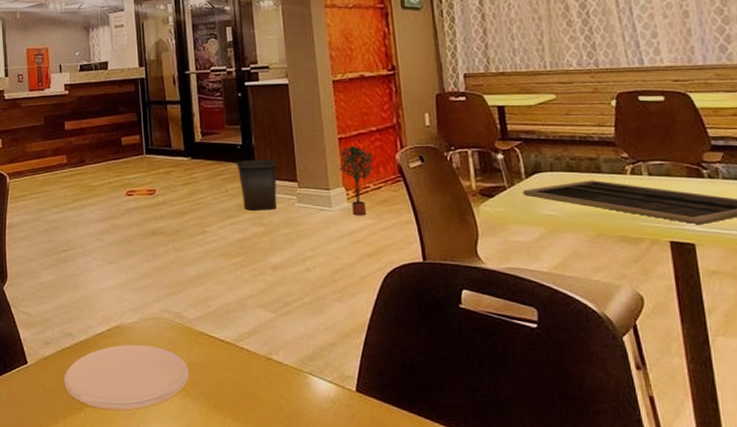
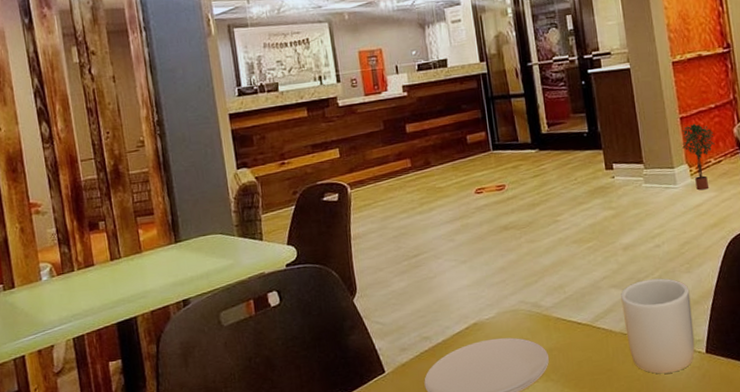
waste bin: present [236,159,278,210] -> none [583,144,625,196]
mug: none [267,304,345,408] -> present [621,278,695,374]

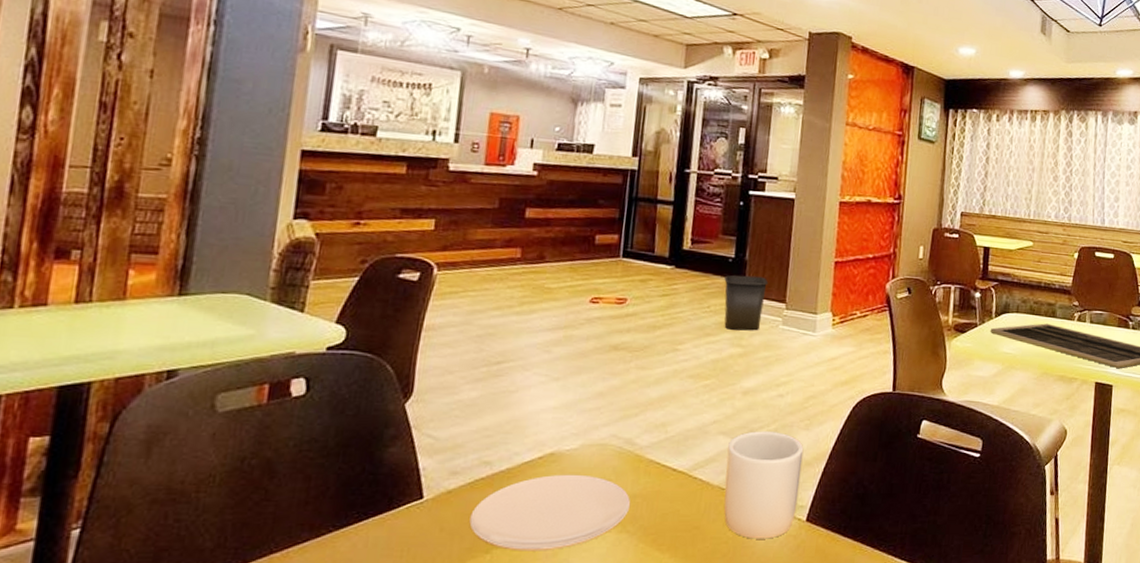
waste bin: none [583,144,625,196] -> present [724,275,769,331]
potted tree: present [682,123,715,190] -> none [830,270,866,343]

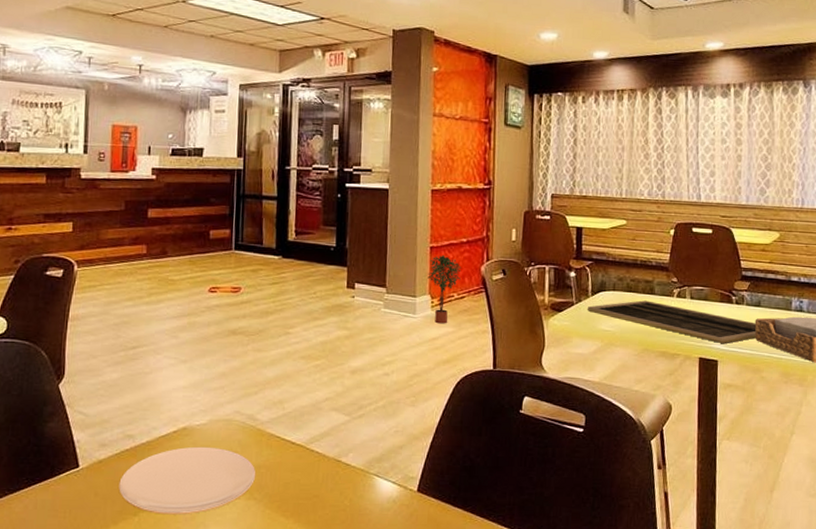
mug: present [723,431,804,539] -> none [339,407,411,508]
waste bin: present [724,275,769,331] -> none [327,262,369,314]
potted tree: none [830,270,866,343] -> present [428,255,461,324]

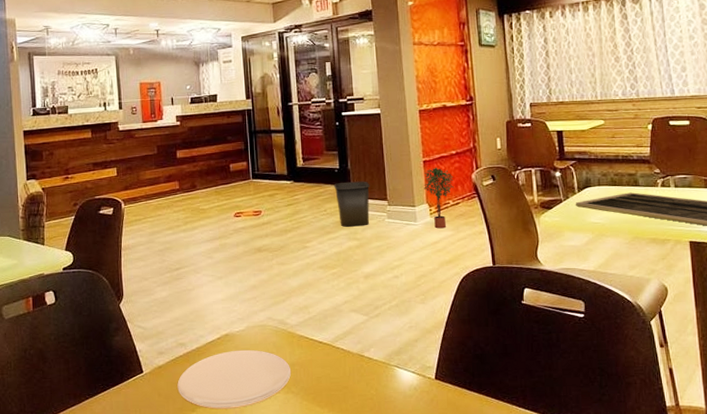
waste bin: none [327,262,369,314] -> present [334,181,370,227]

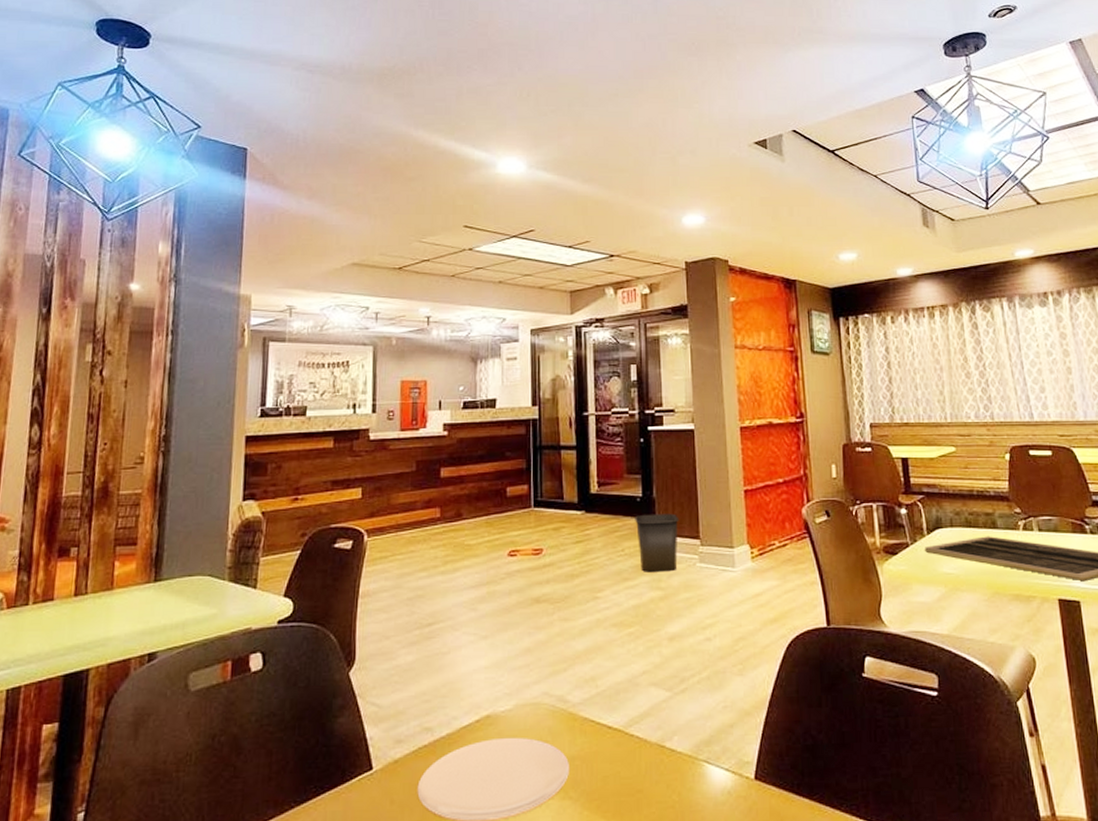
potted tree: present [424,167,454,229] -> none [744,498,781,577]

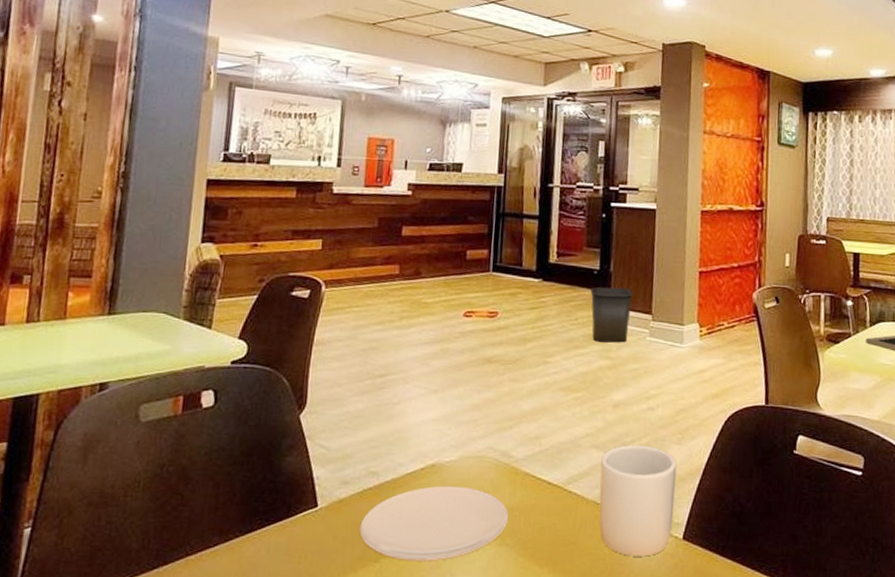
mug: none [661,679,743,802] -> present [599,445,677,557]

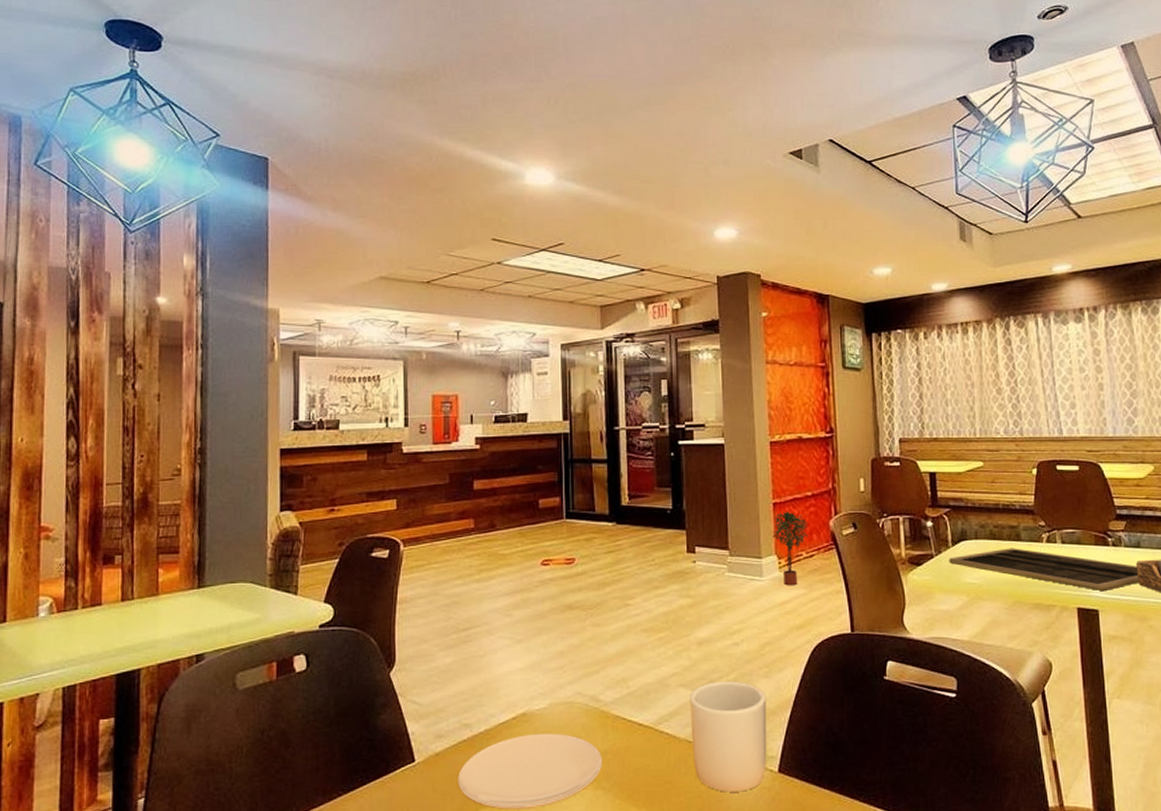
waste bin: present [590,286,634,343] -> none [665,525,709,581]
potted tree: none [696,280,732,355] -> present [773,511,808,586]

